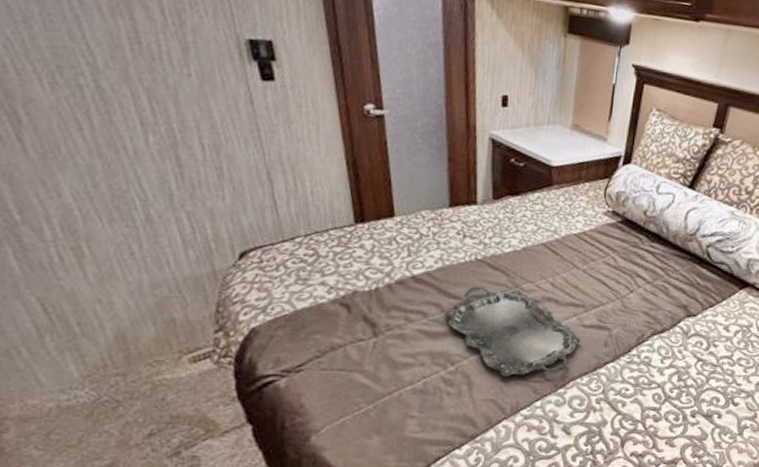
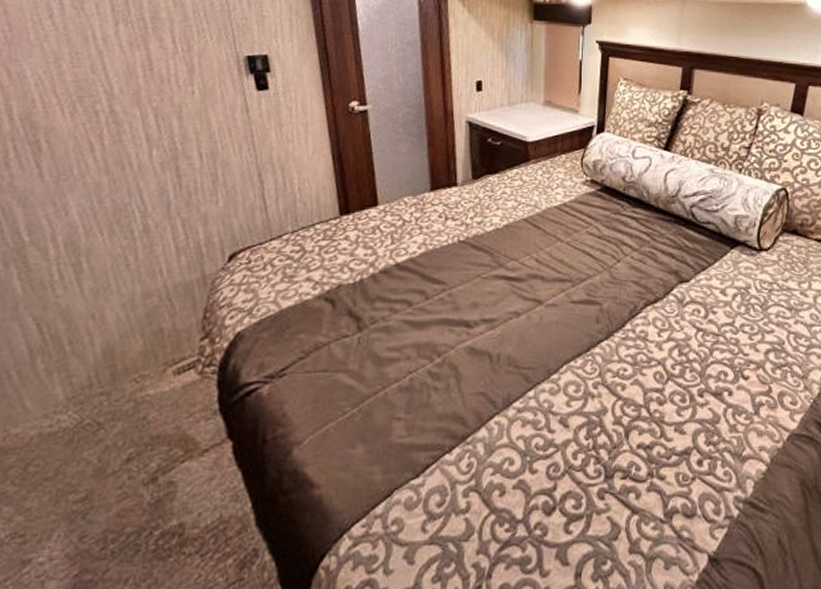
serving tray: present [443,287,581,377] -> none [428,269,571,366]

